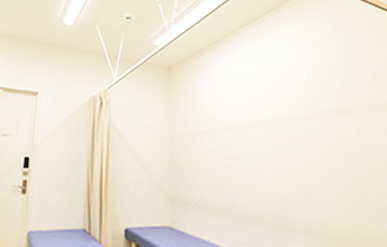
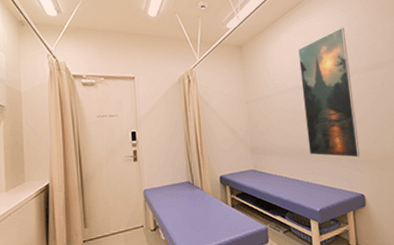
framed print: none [244,55,323,232] -> present [298,27,361,158]

